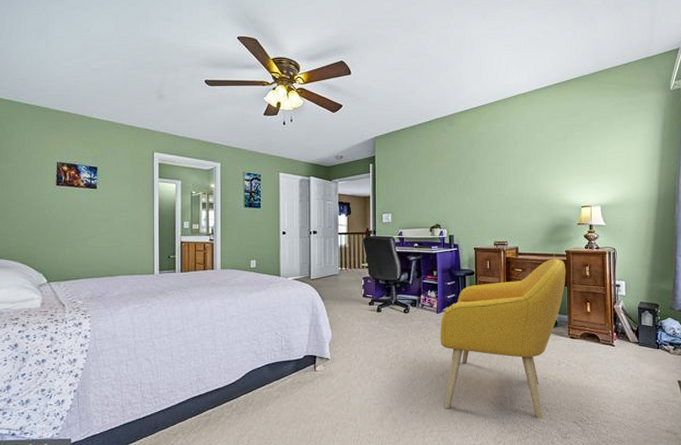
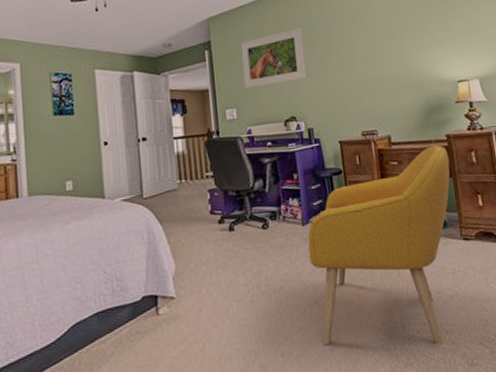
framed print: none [400,150,452,198] -> present [240,27,307,89]

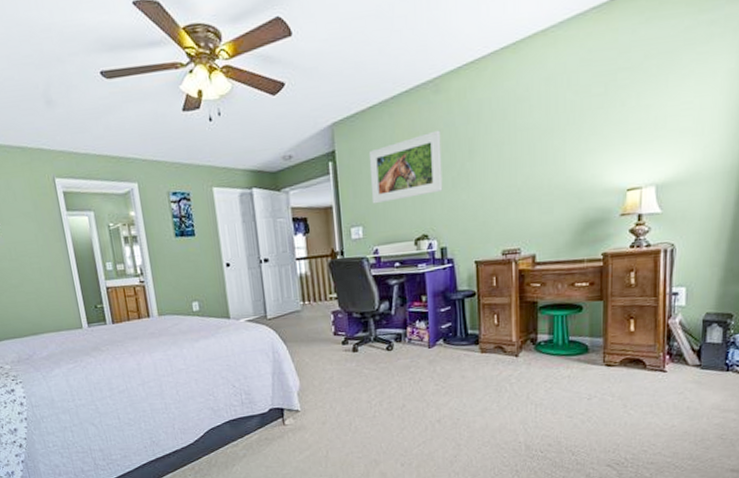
armchair: present [308,145,450,346] -> none [433,265,602,465]

